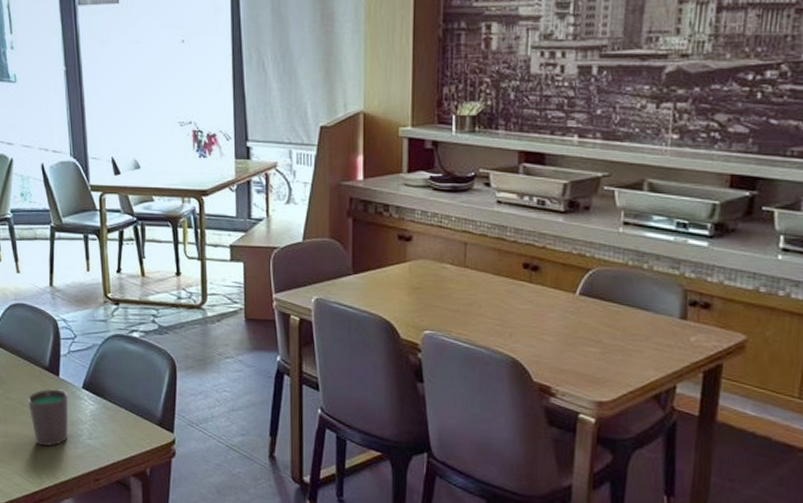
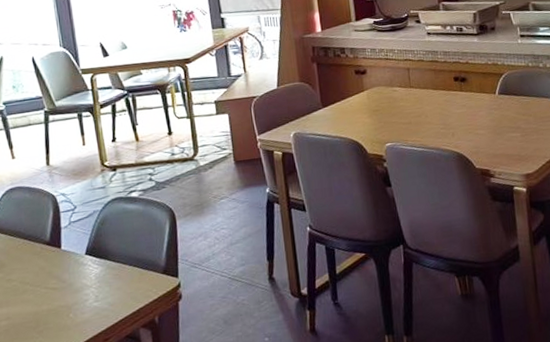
cup: present [28,389,69,447] -> none [30,260,75,320]

